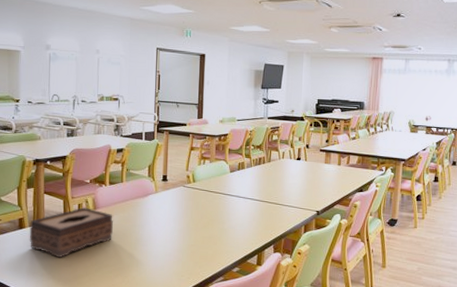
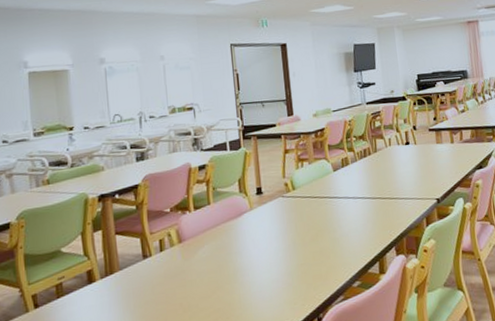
tissue box: present [29,207,113,258] -> none [101,242,206,311]

